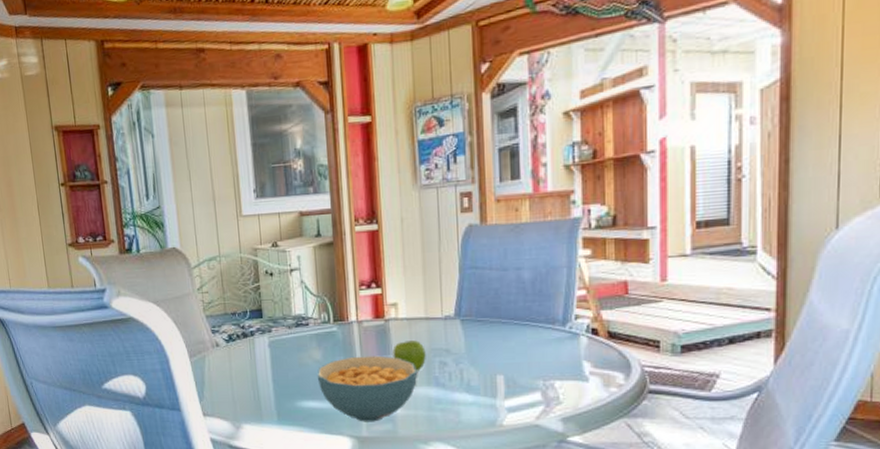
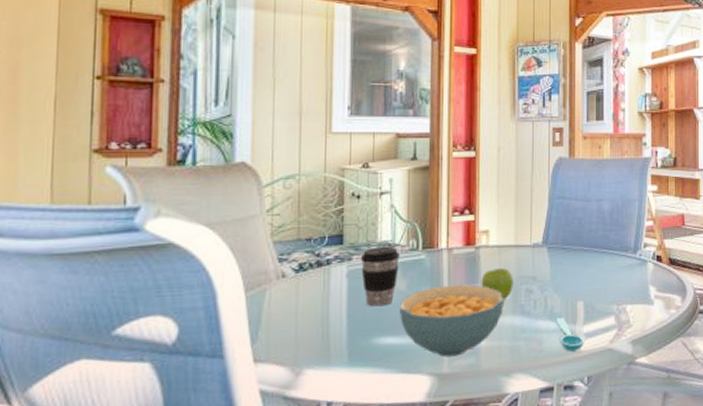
coffee cup: none [278,319,314,374] -> present [360,246,400,307]
spoon: none [473,391,505,425] -> present [555,317,583,352]

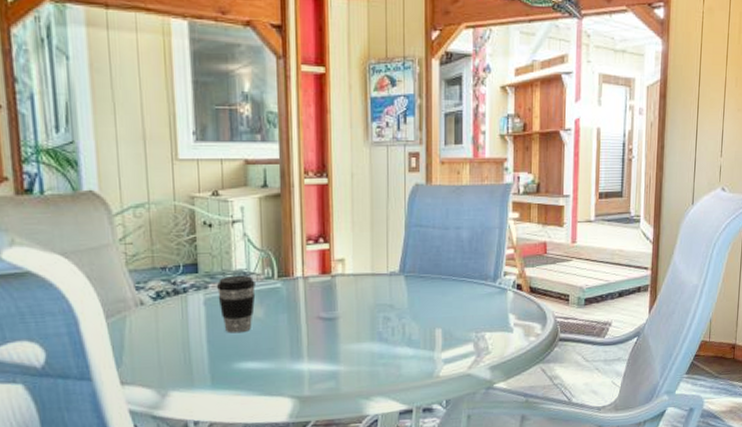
cereal bowl: present [399,284,503,357] -> none [257,312,361,381]
fruit: present [481,268,513,301] -> none [338,296,371,328]
spoon: present [555,317,583,352] -> none [414,344,442,377]

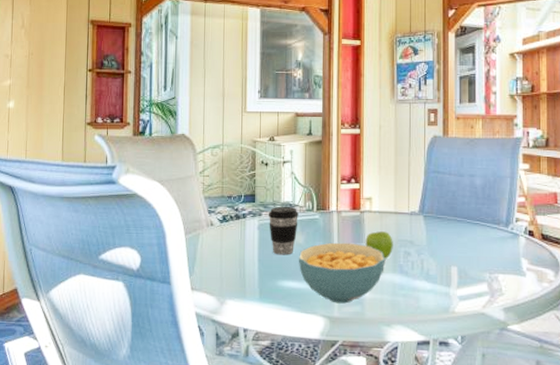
cereal bowl: none [257,312,361,381] -> present [298,242,385,304]
fruit: none [338,296,371,328] -> present [365,231,393,260]

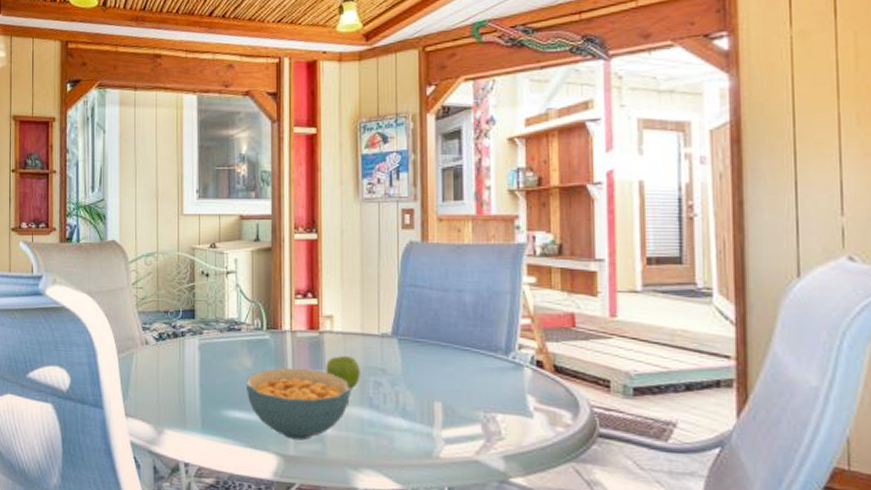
coffee cup: present [268,206,298,255] -> none [210,323,245,381]

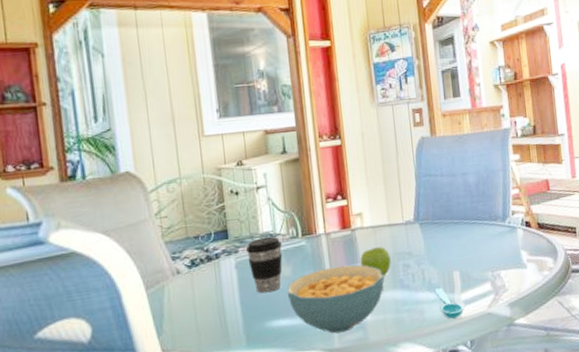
coffee cup: none [210,323,245,381] -> present [245,236,283,294]
spoon: none [409,417,442,457] -> present [434,288,463,319]

